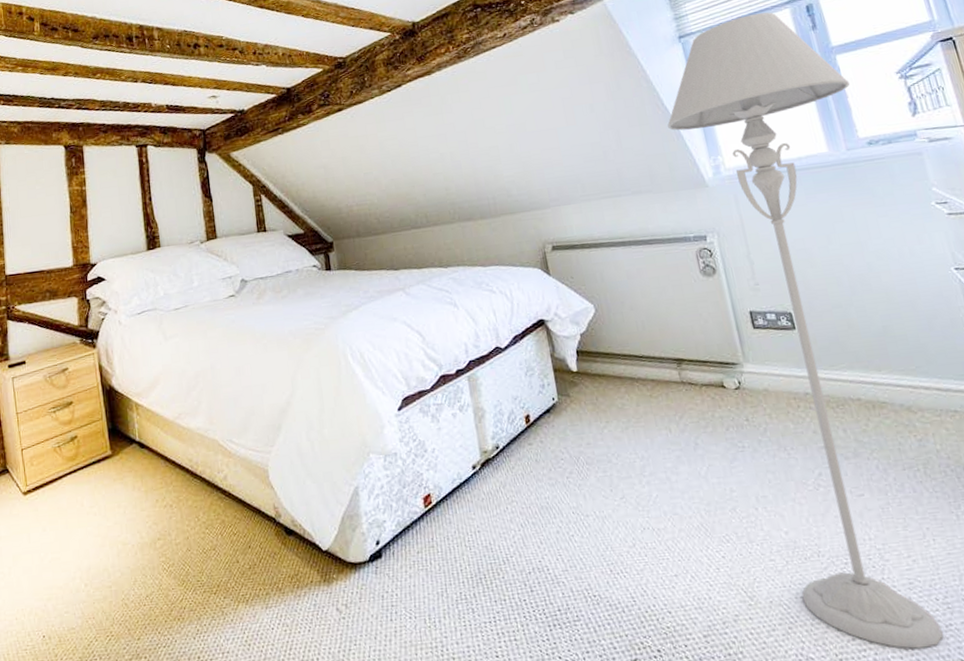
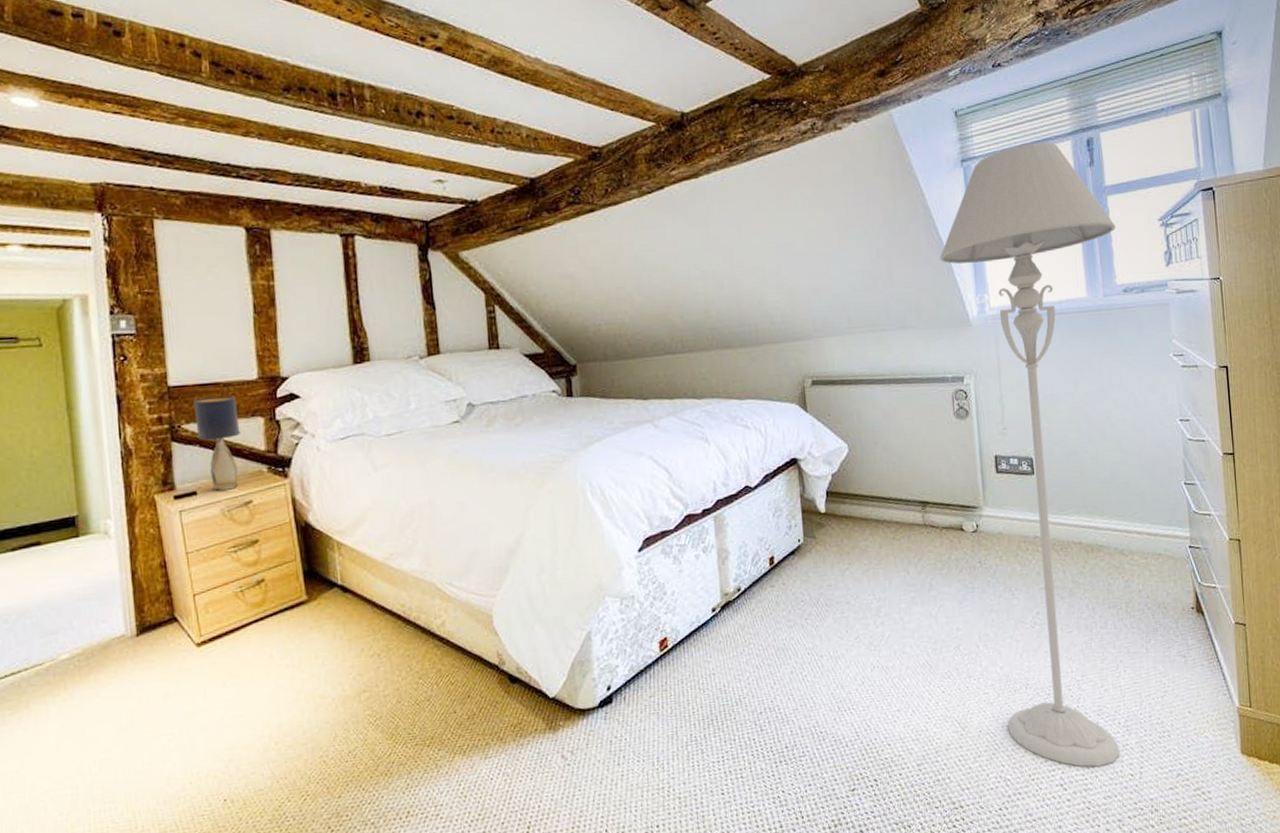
table lamp: none [24,280,59,360] -> present [193,395,241,491]

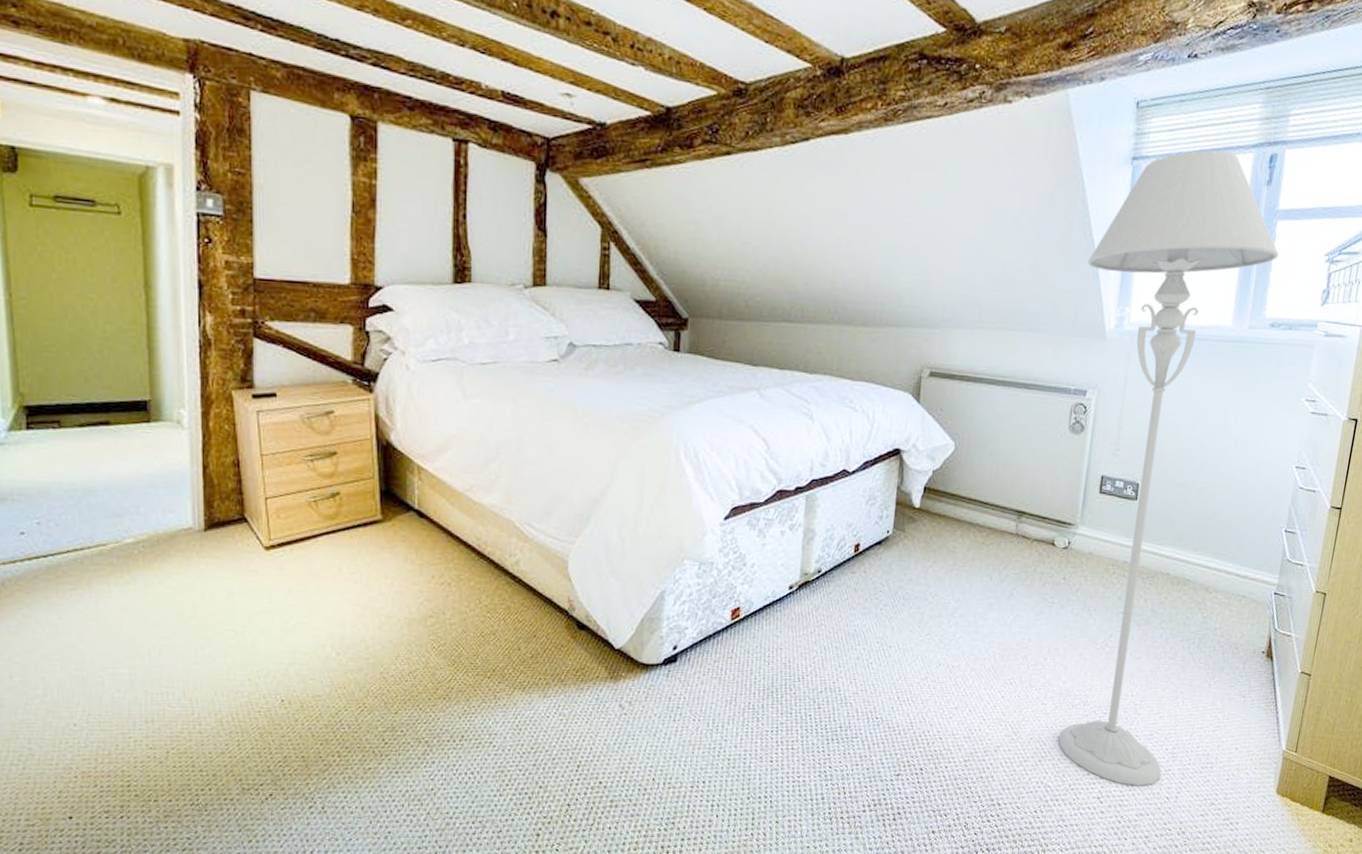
table lamp: present [193,395,241,491] -> none [280,295,327,397]

